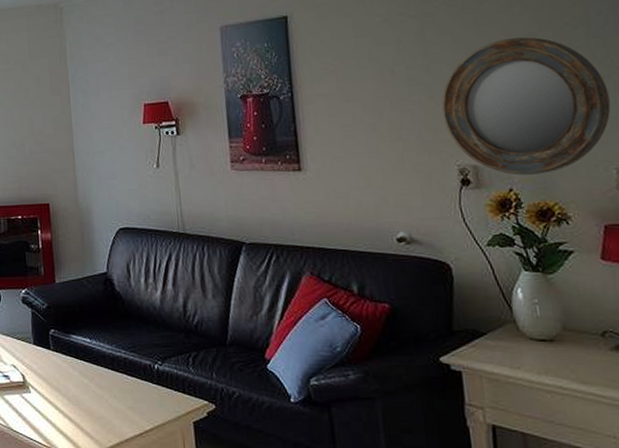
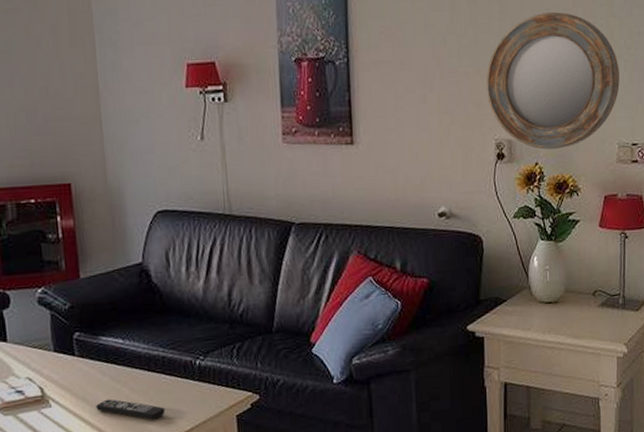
remote control: none [67,391,127,416] -> present [96,399,166,420]

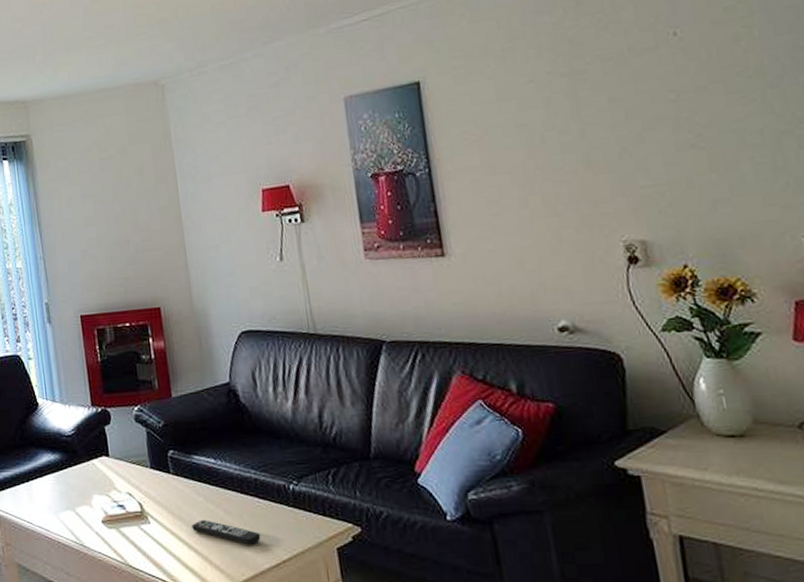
home mirror: present [486,12,620,150] -> none [601,91,795,249]

